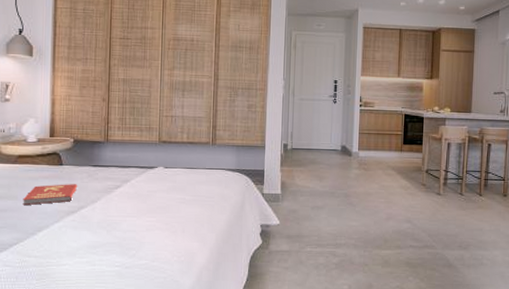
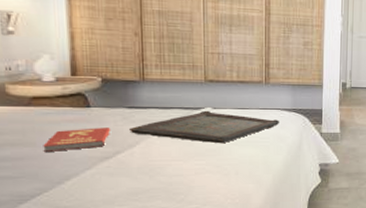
serving tray: none [93,169,225,202] -> present [129,110,280,144]

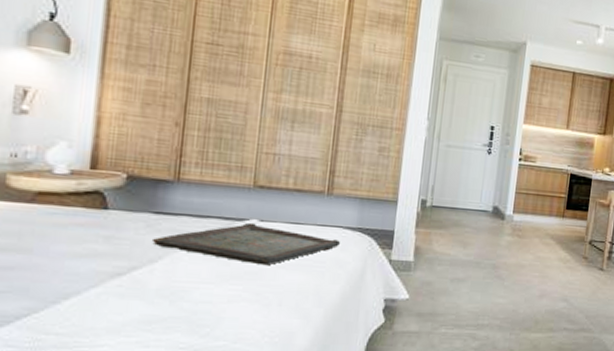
book: present [43,128,111,152] -> none [40,235,130,262]

